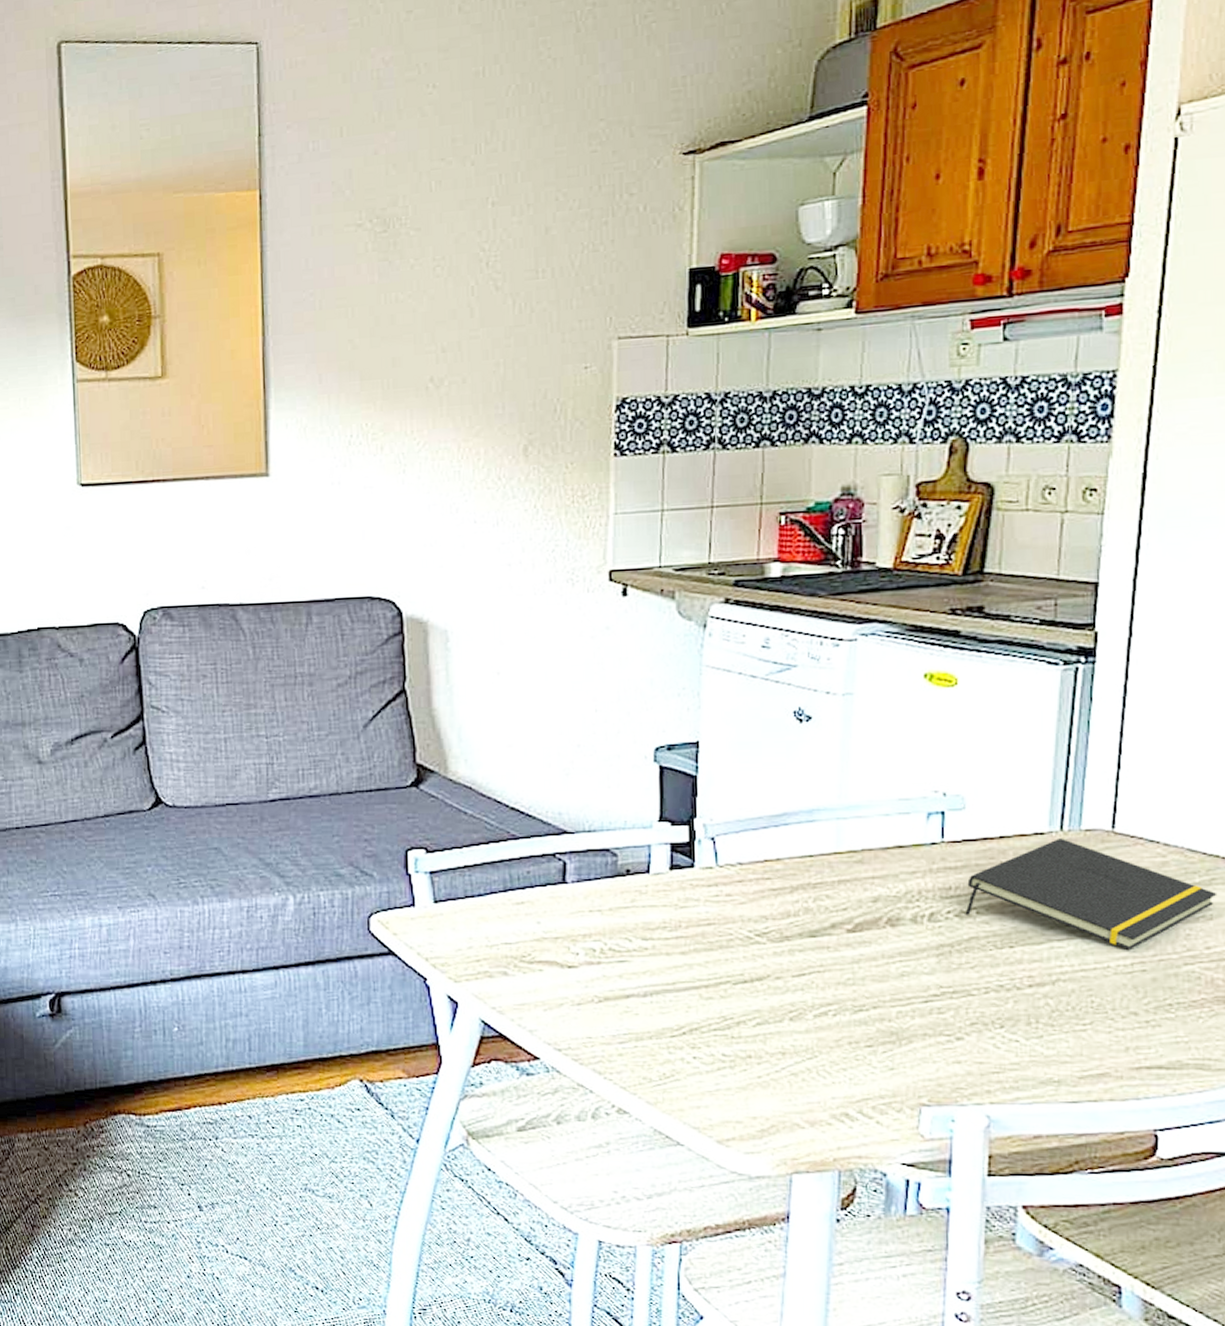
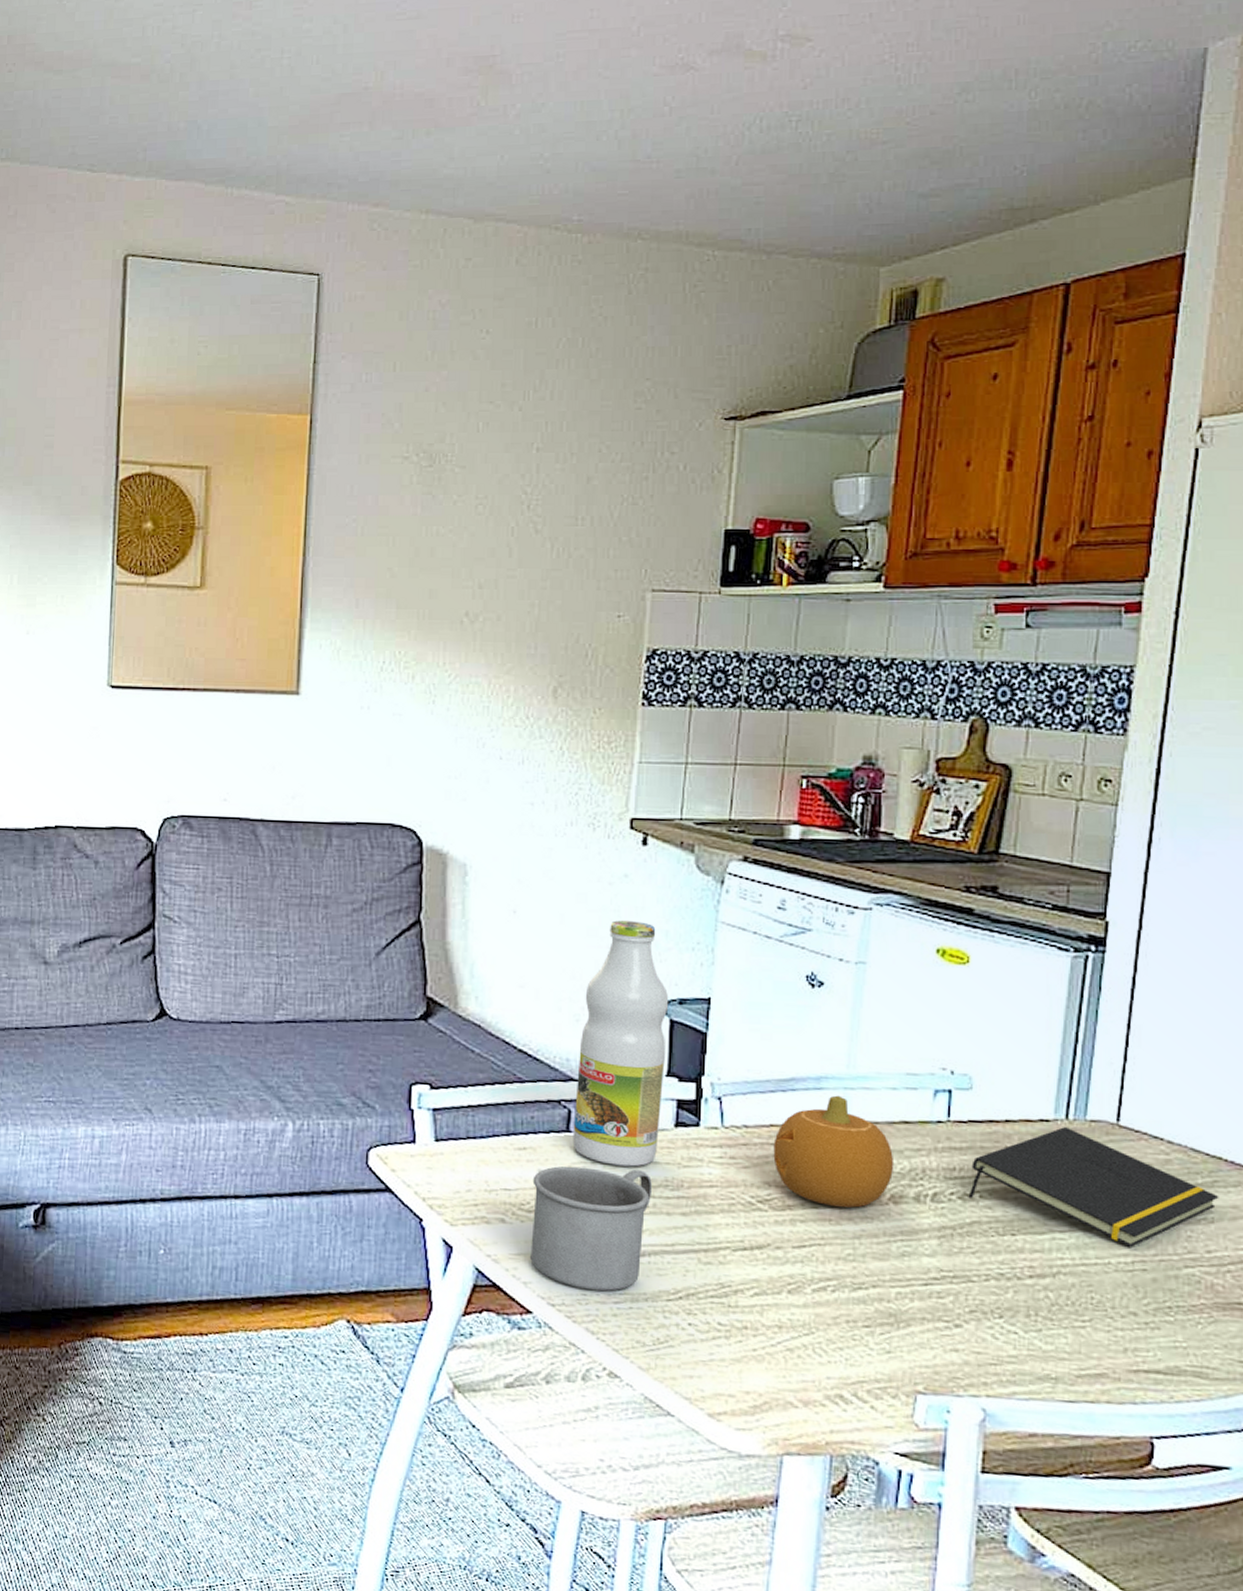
mug: none [532,914,650,1033] -> present [530,1166,652,1291]
bottle: none [569,672,658,912] -> present [572,920,669,1167]
fruit: none [768,826,890,934] -> present [773,1095,894,1208]

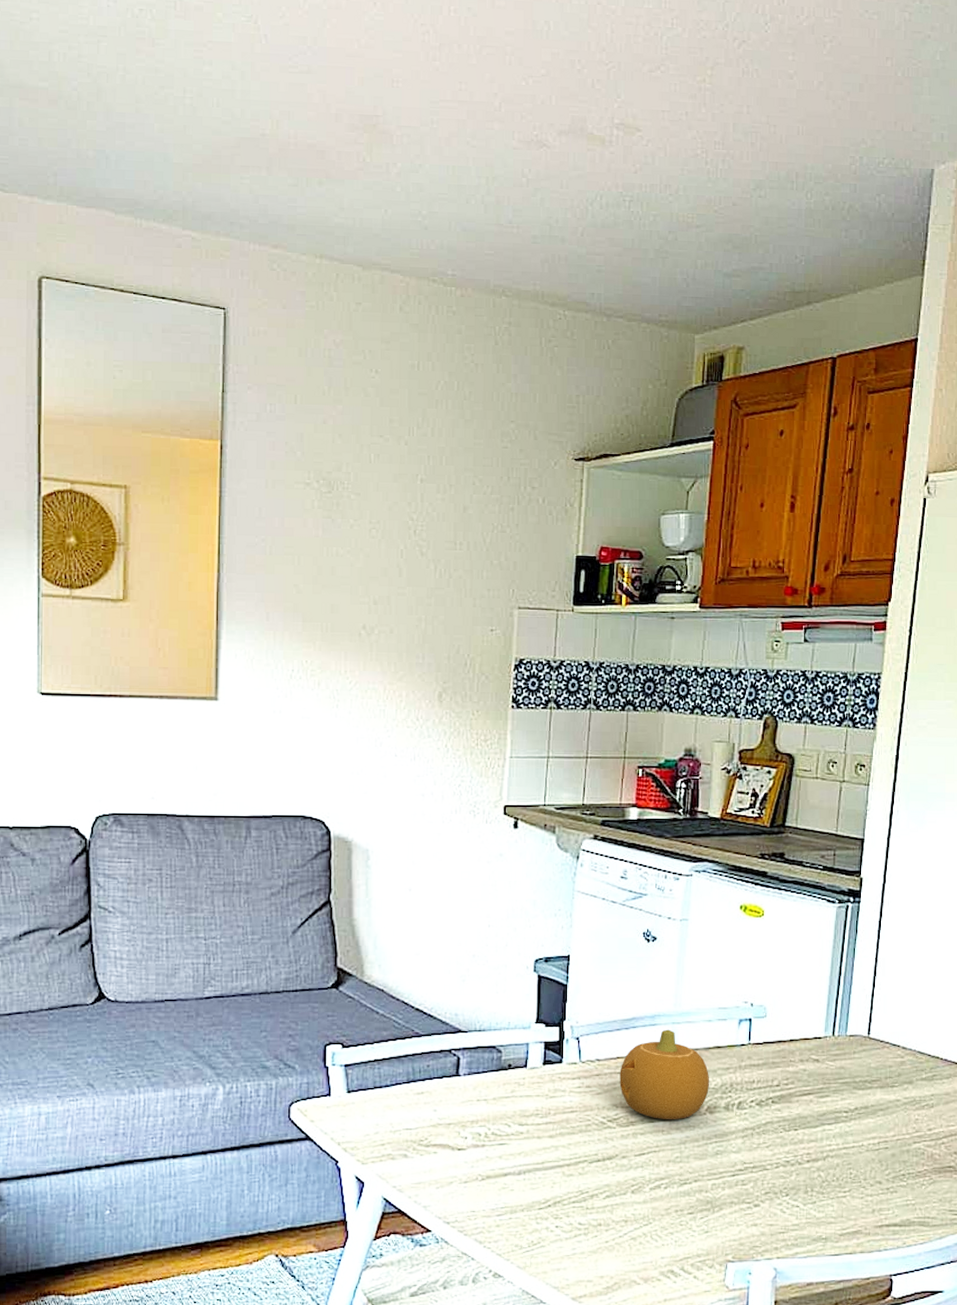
mug: present [530,1166,652,1291] -> none [429,1103,525,1207]
bottle: present [572,920,669,1167] -> none [461,893,537,1101]
notepad: present [968,1127,1219,1247] -> none [764,1042,937,1131]

